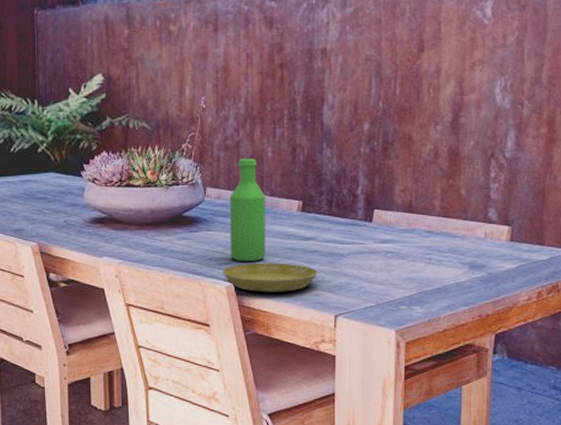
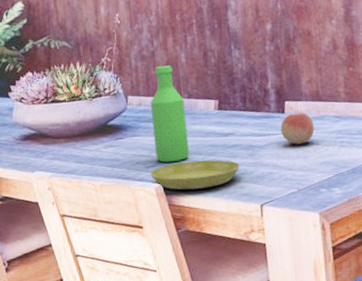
fruit: none [365,223,402,257] -> present [280,113,315,145]

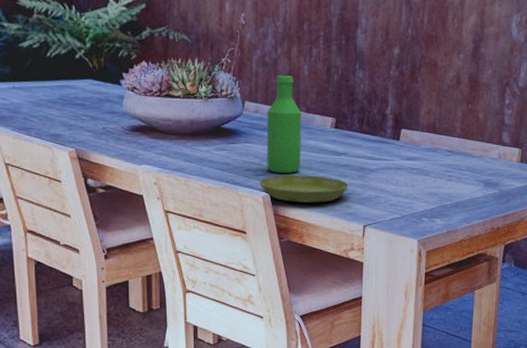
fruit: present [280,113,315,145] -> none [393,142,426,173]

